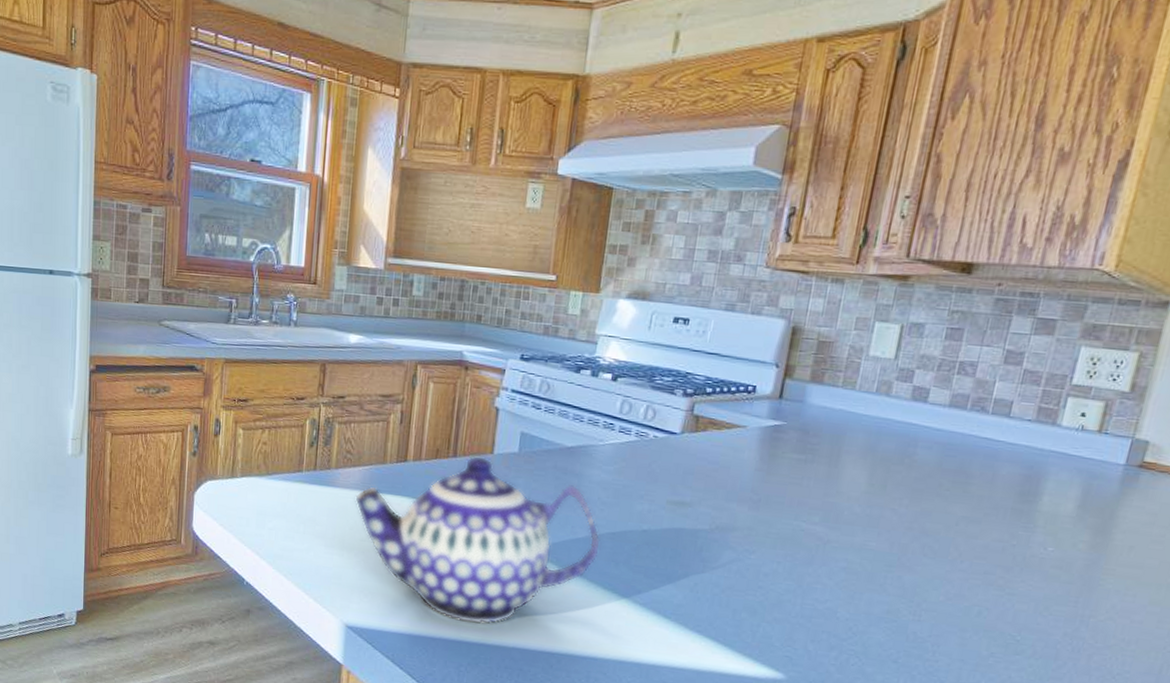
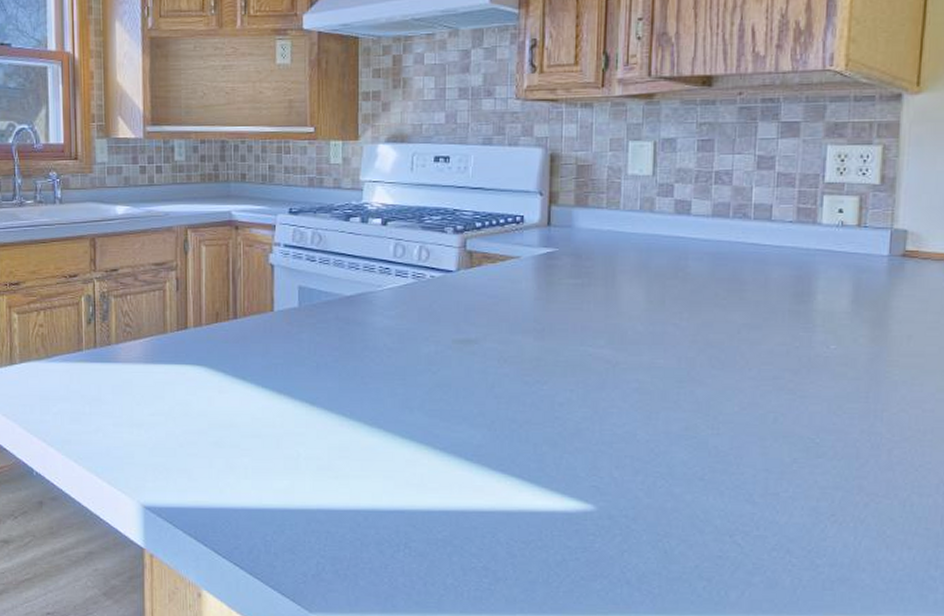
teapot: present [355,455,601,625] -> none [139,314,393,490]

